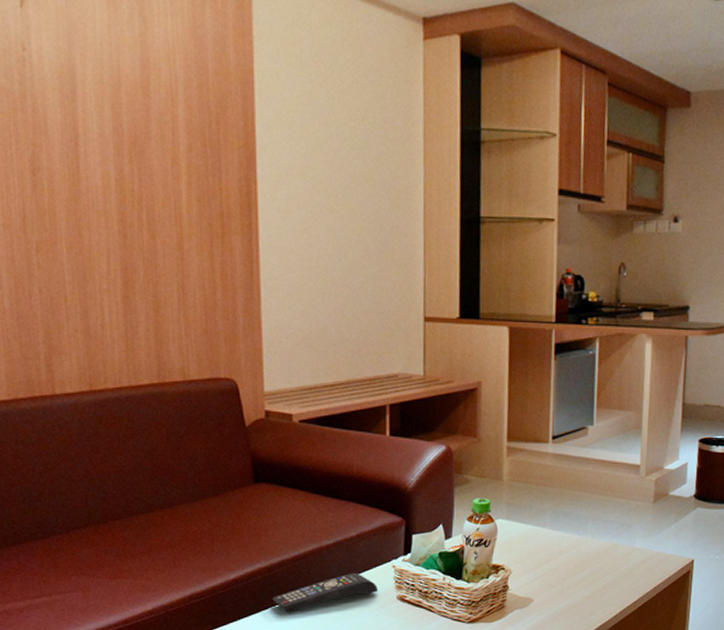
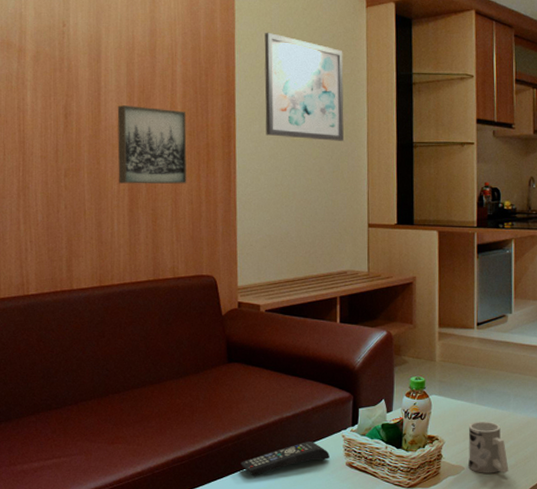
wall art: none [102,160,197,264] -> present [117,105,187,184]
wall art: none [292,68,395,213] -> present [264,32,344,141]
mug: none [537,547,584,606] -> present [467,421,509,474]

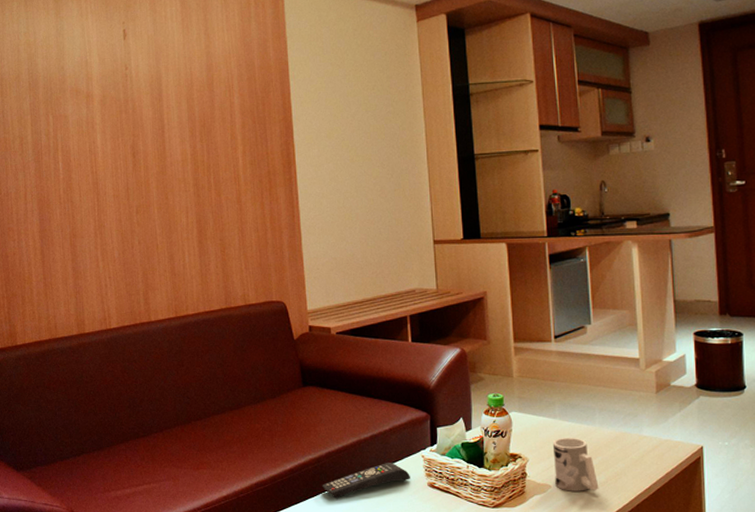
wall art: present [117,105,187,184] -> none [181,140,252,217]
wall art: present [264,32,344,141] -> none [317,56,403,160]

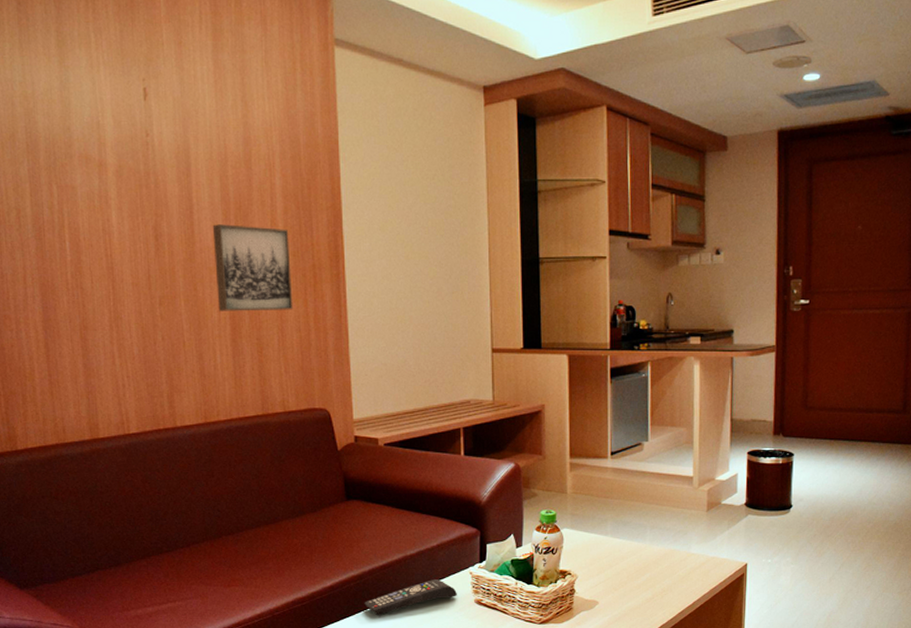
wall art: none [181,140,252,217] -> present [212,224,293,311]
mug: present [552,437,599,491] -> none [602,554,645,607]

